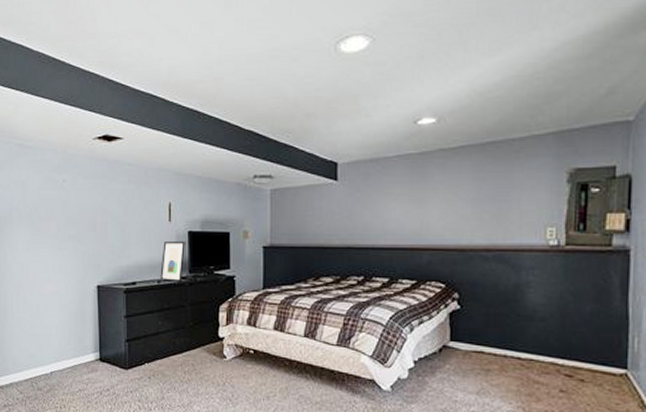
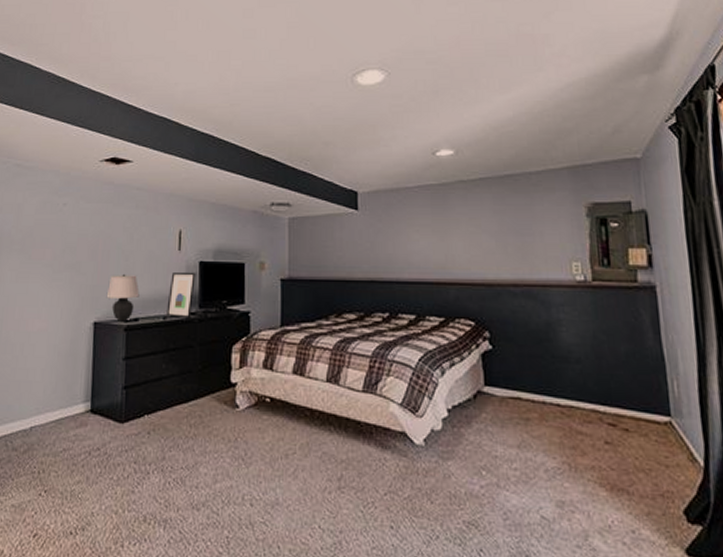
table lamp: none [106,243,136,285] -> present [106,273,140,322]

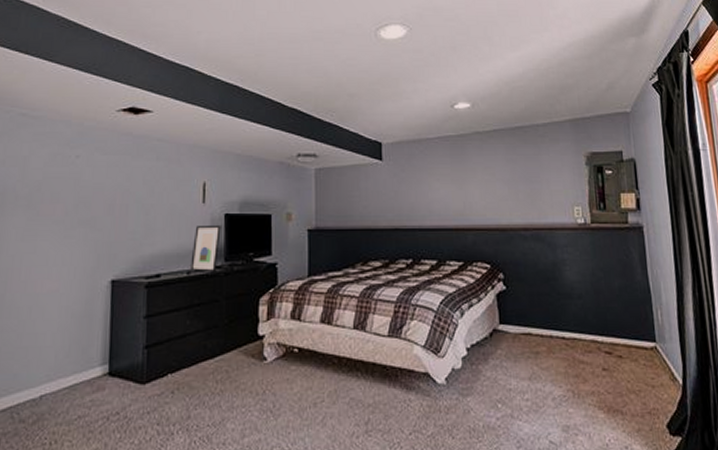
table lamp: present [106,273,140,322] -> none [125,228,161,278]

